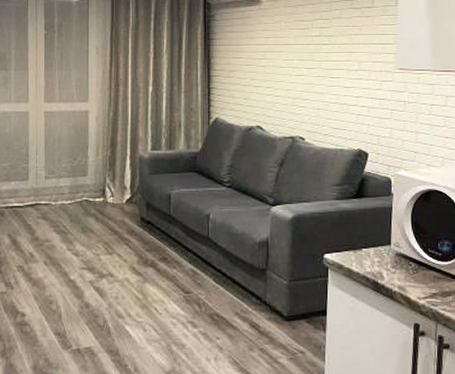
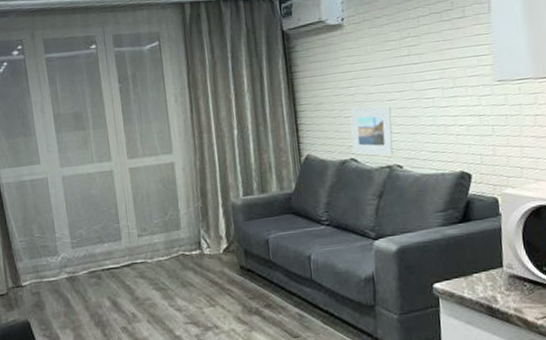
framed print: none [259,79,299,127] -> present [349,106,394,156]

